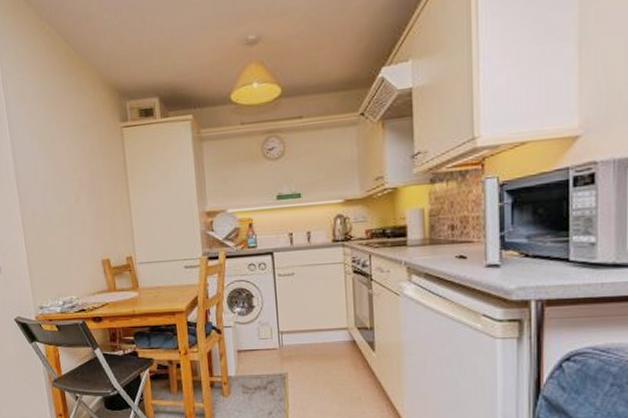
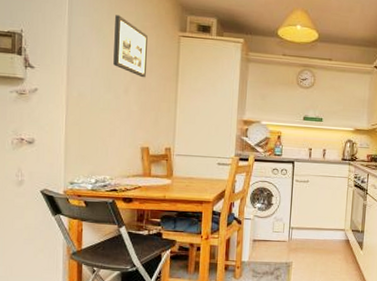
picture frame: none [53,118,94,183] -> present [113,15,148,78]

